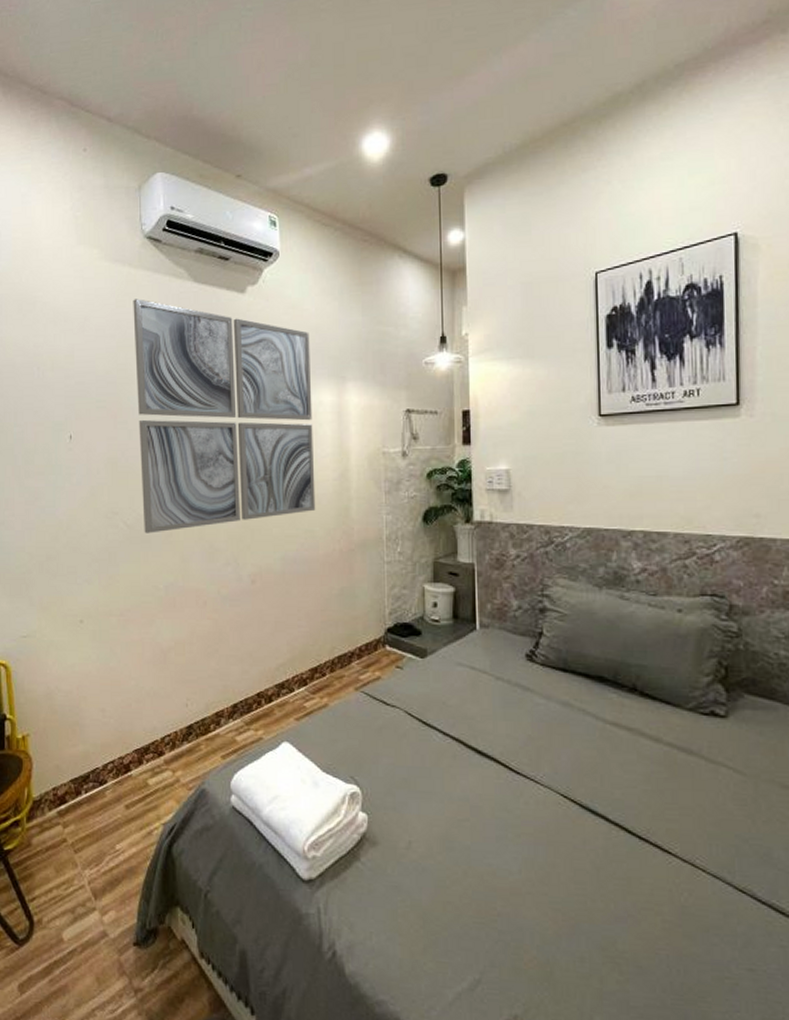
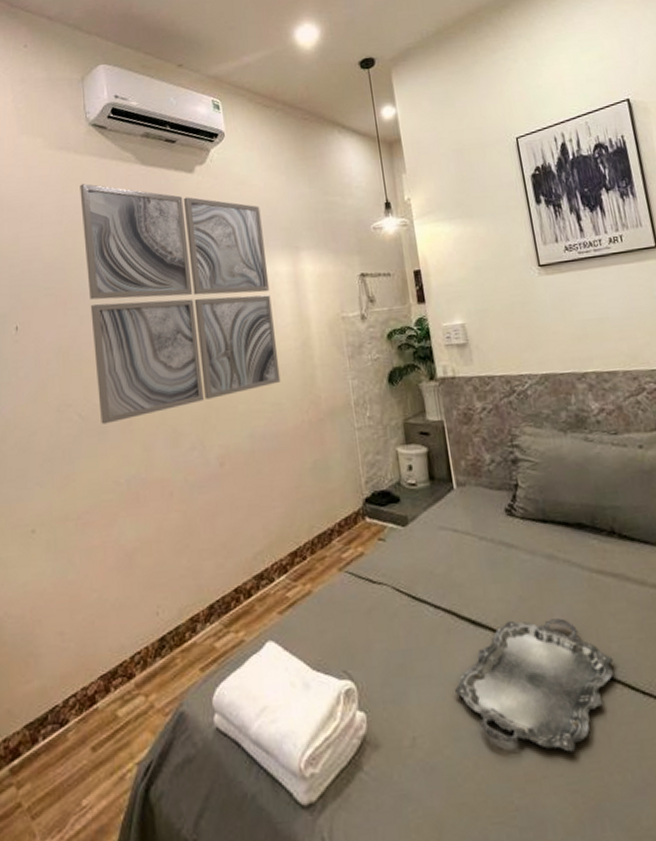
serving tray: none [454,755,615,877] -> present [455,618,614,752]

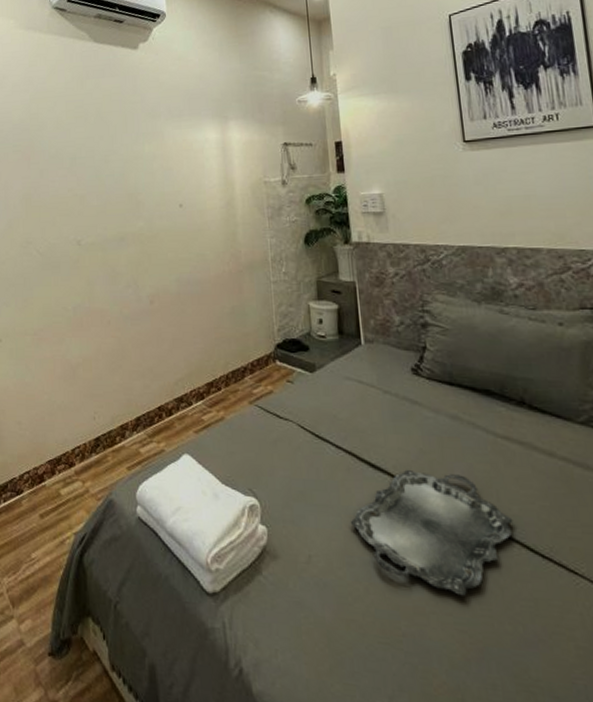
wall art: present [79,183,281,424] -> none [43,58,206,260]

